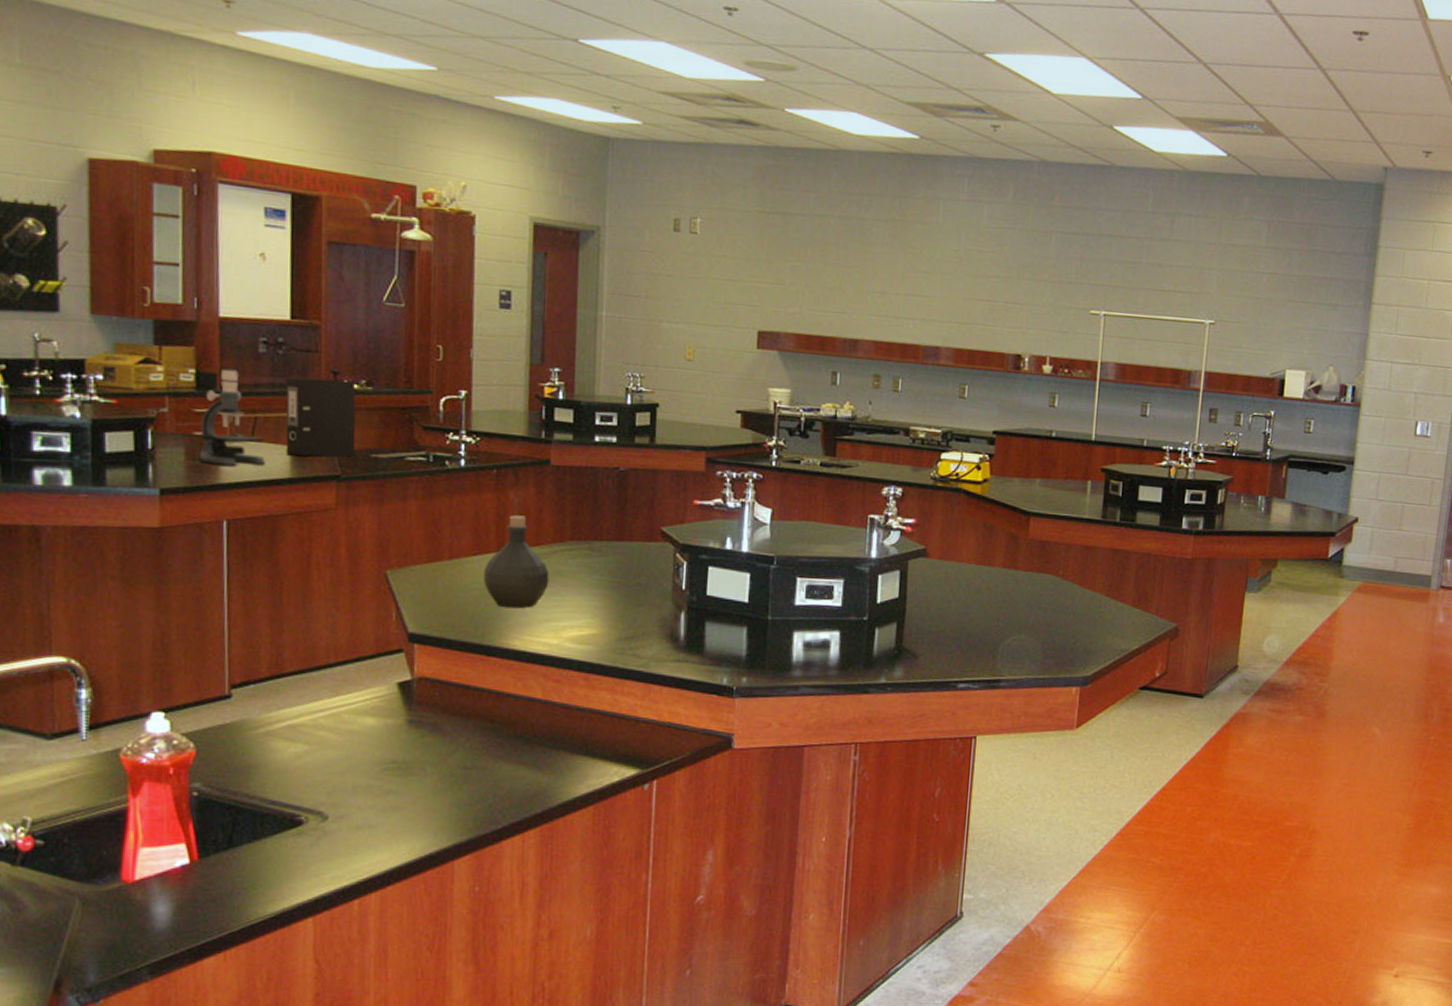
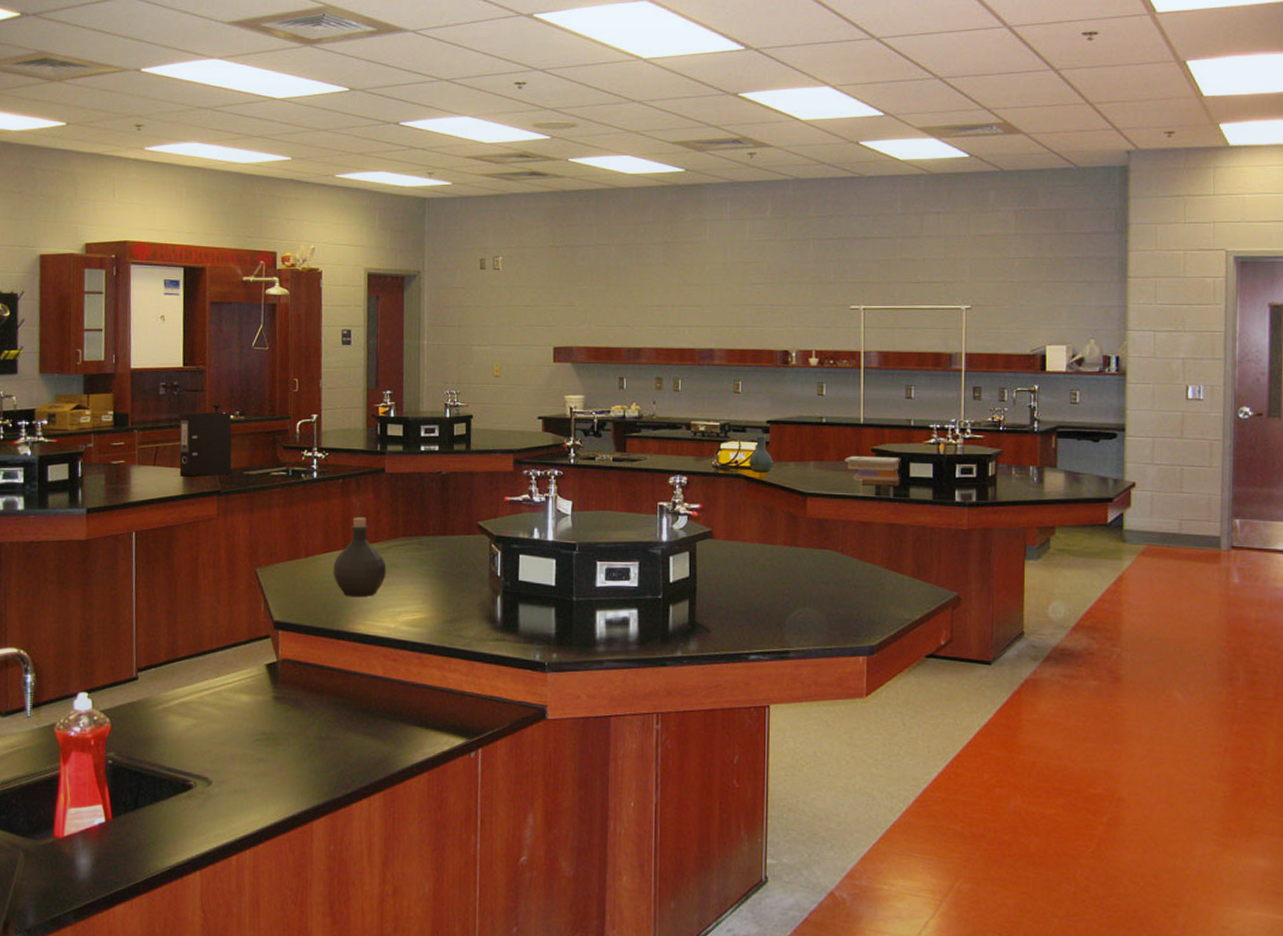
microscope: present [199,367,265,467] -> none [115,408,164,488]
flask: none [971,446,997,488] -> present [749,435,773,473]
books: none [1073,474,1131,510] -> present [845,455,901,487]

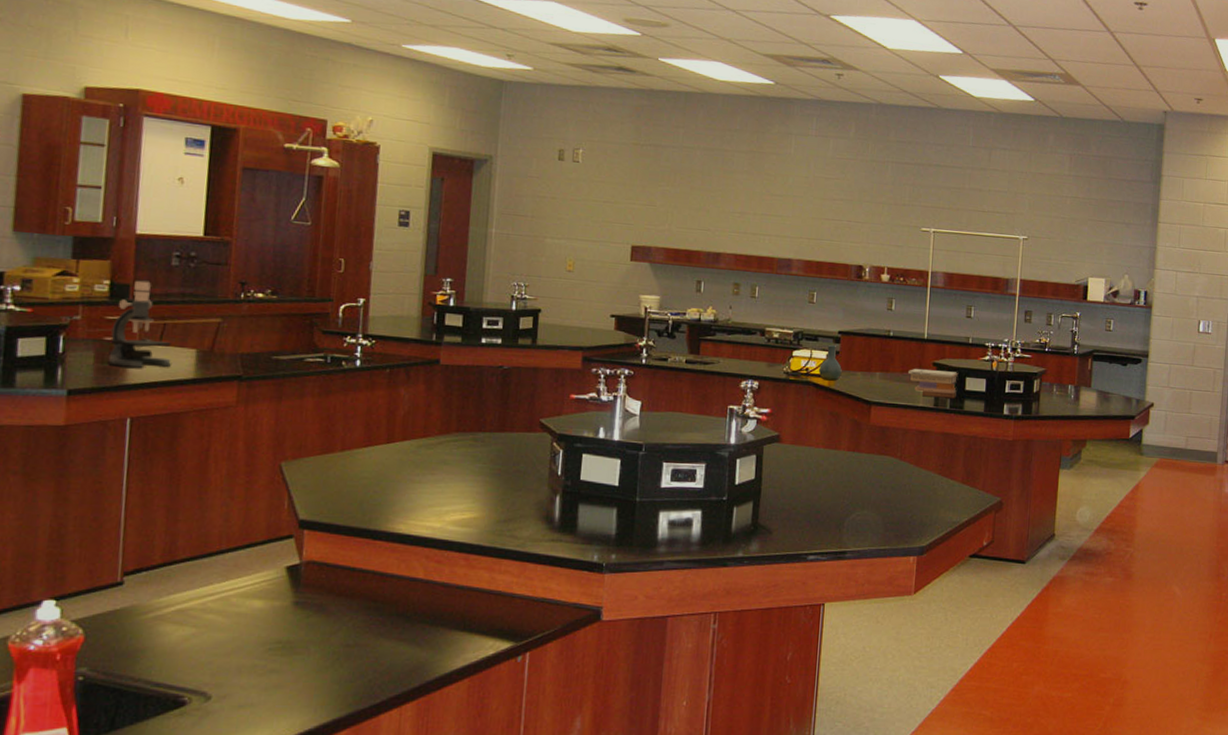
microscope: none [115,408,164,488] -> present [108,279,172,369]
binder: present [179,412,232,478] -> none [191,288,261,360]
flask: present [333,517,386,597] -> none [372,410,435,495]

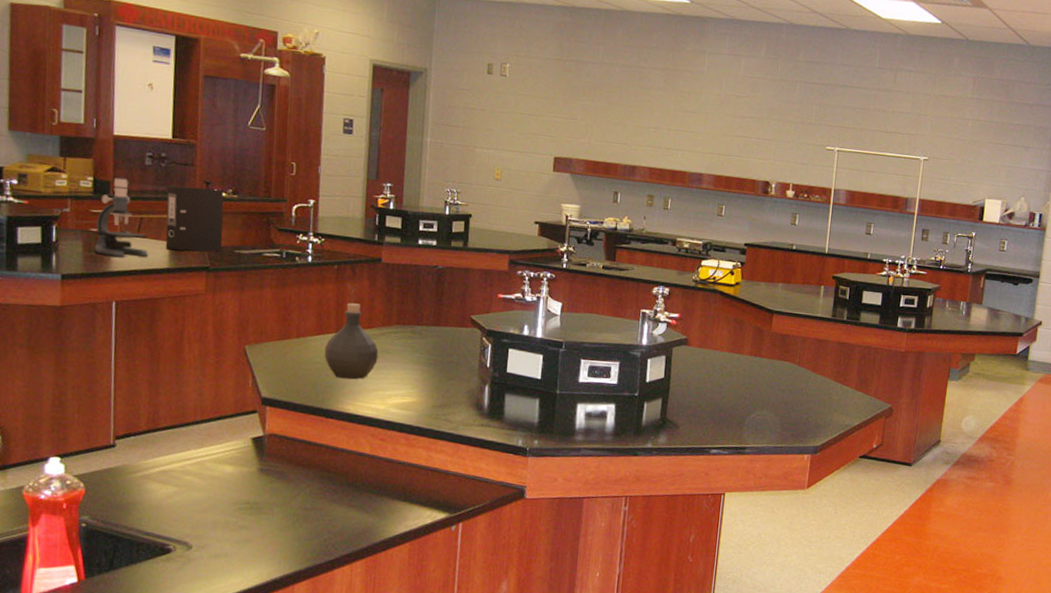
binder: none [191,288,261,360] -> present [165,186,224,252]
flask: none [372,410,435,495] -> present [324,303,379,379]
flask: present [819,344,842,381] -> none [725,255,747,290]
books: present [908,368,959,399] -> none [809,280,857,311]

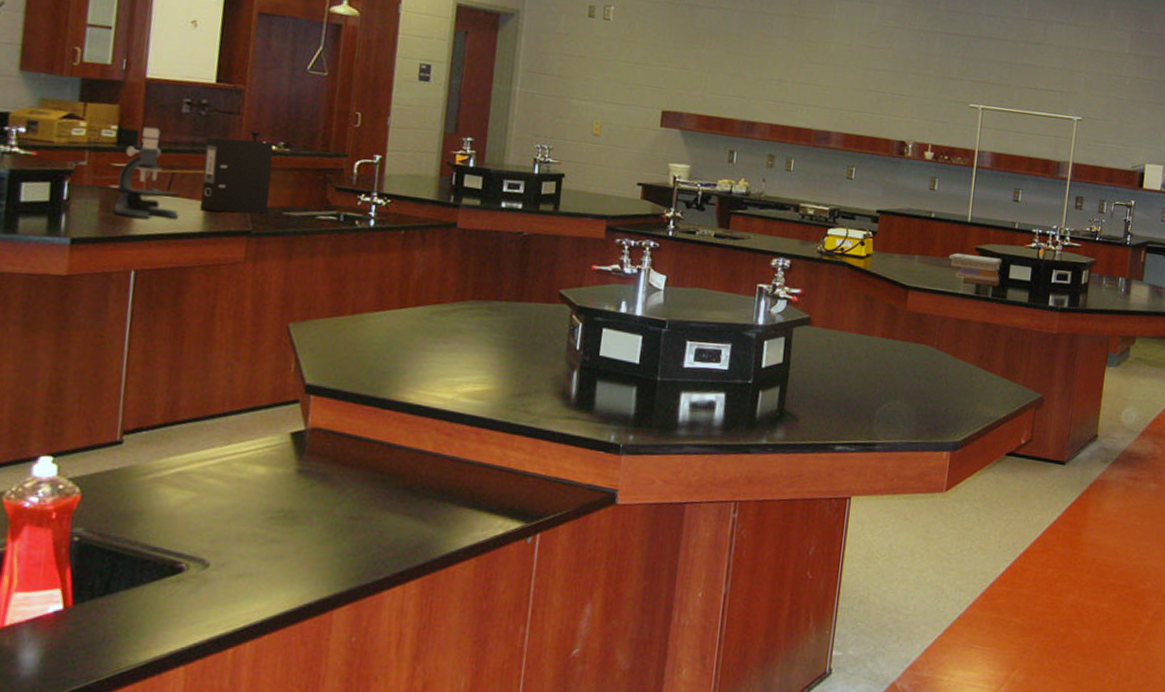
flask: present [324,303,379,379] -> none [383,274,449,364]
books: none [809,280,857,311] -> present [949,252,1003,287]

